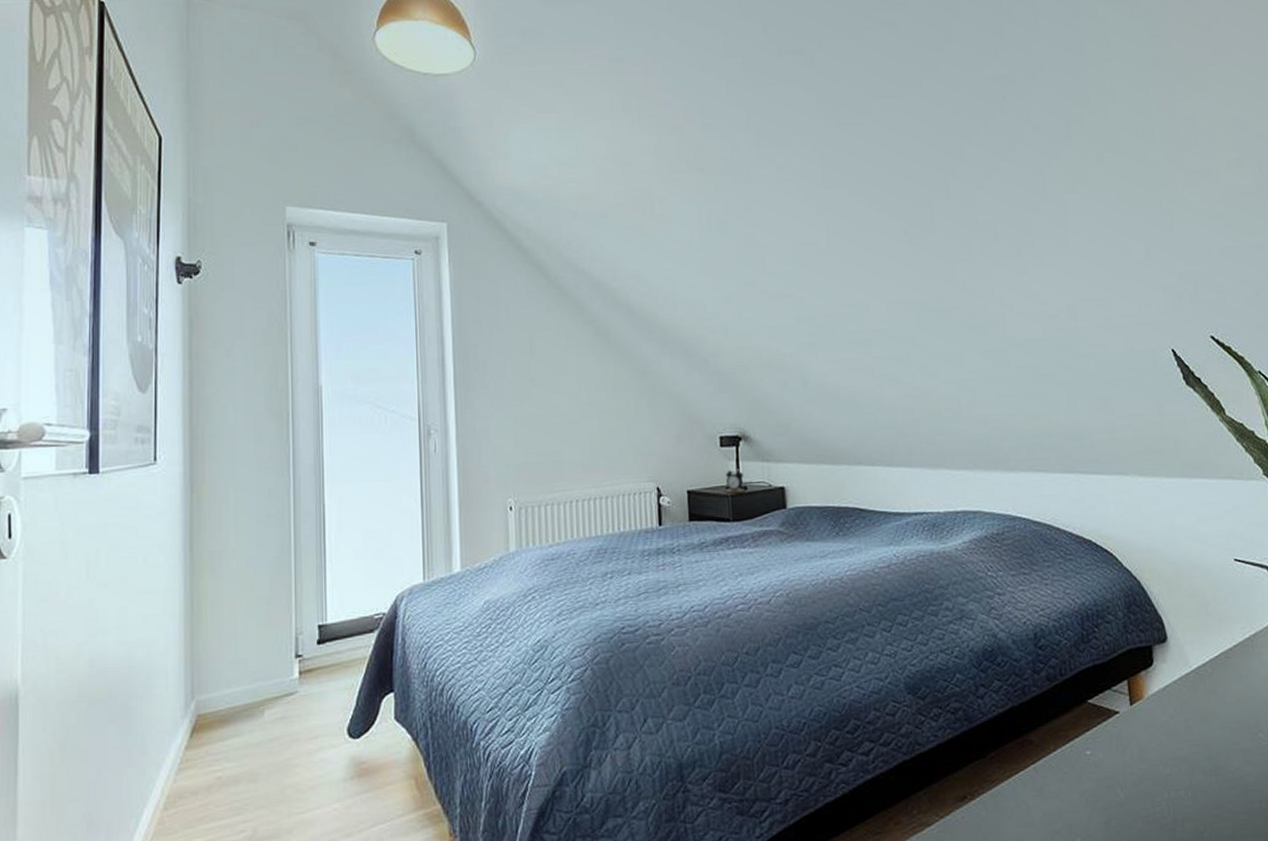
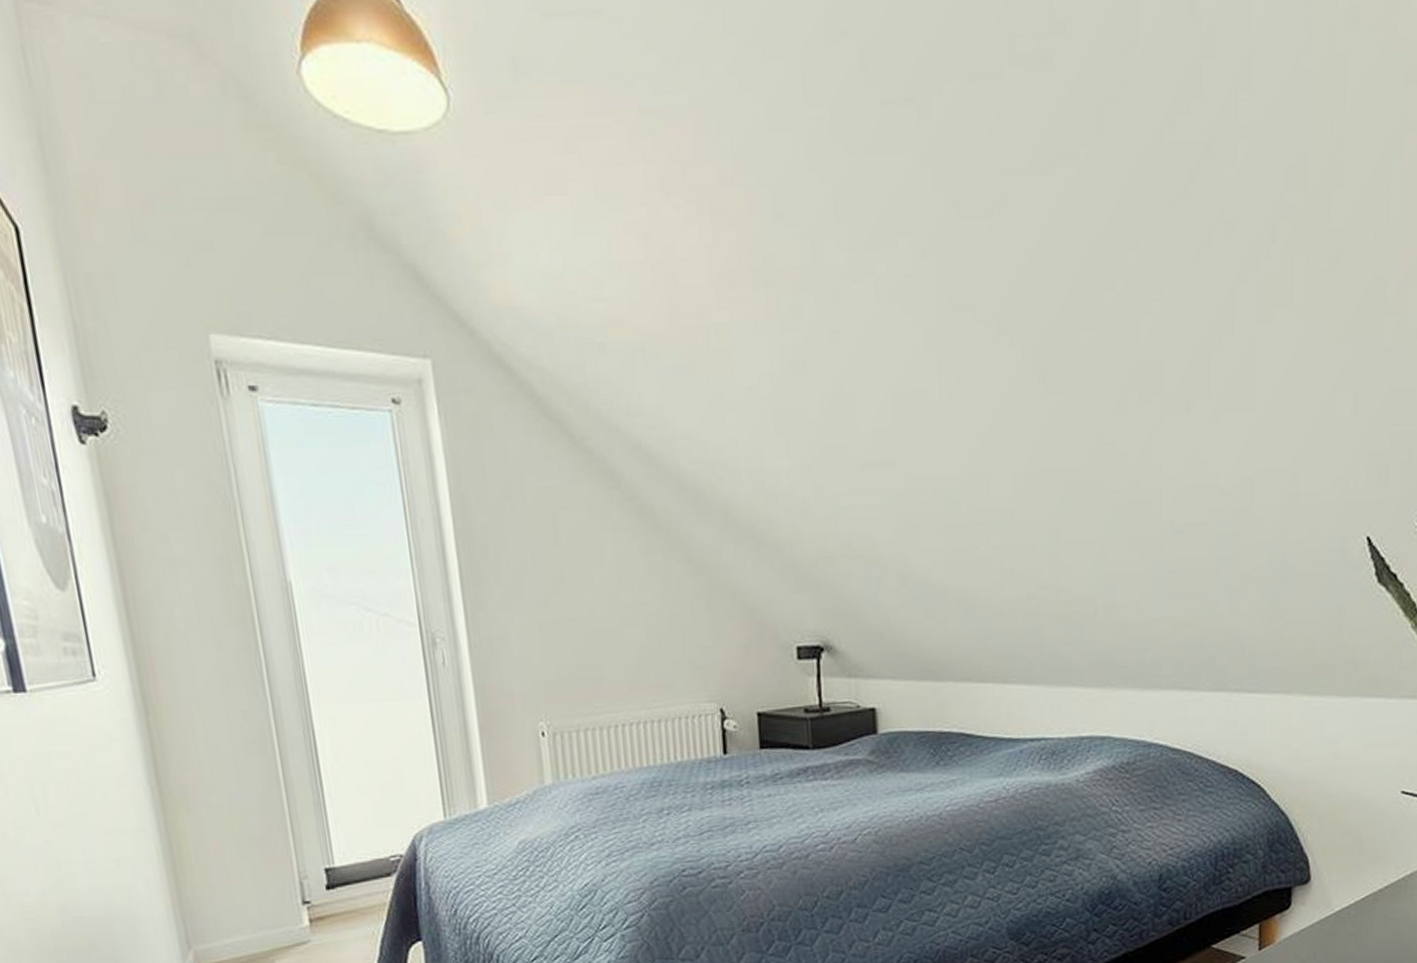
alarm clock: present [723,468,745,493] -> none [801,685,827,716]

